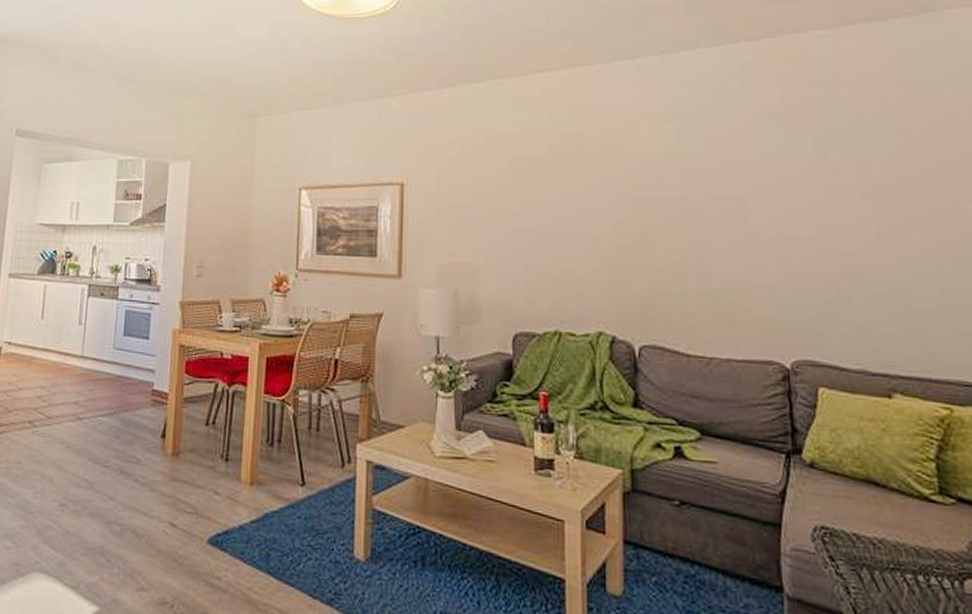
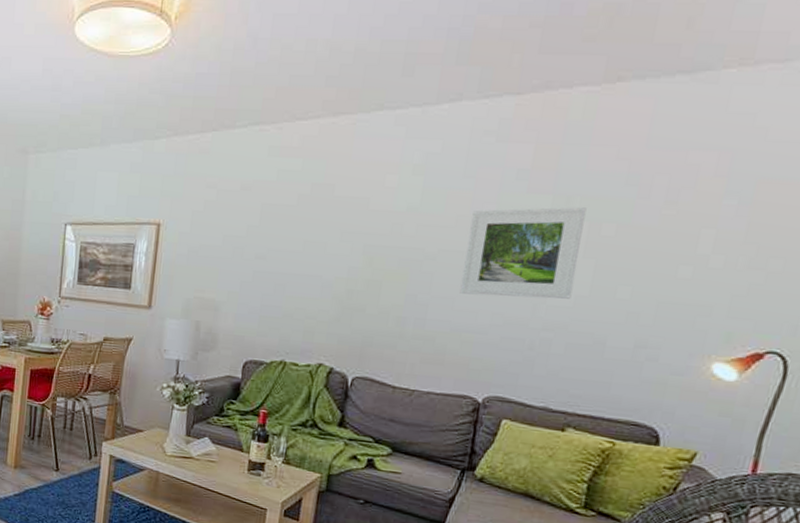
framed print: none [733,147,859,245] -> present [459,207,587,299]

